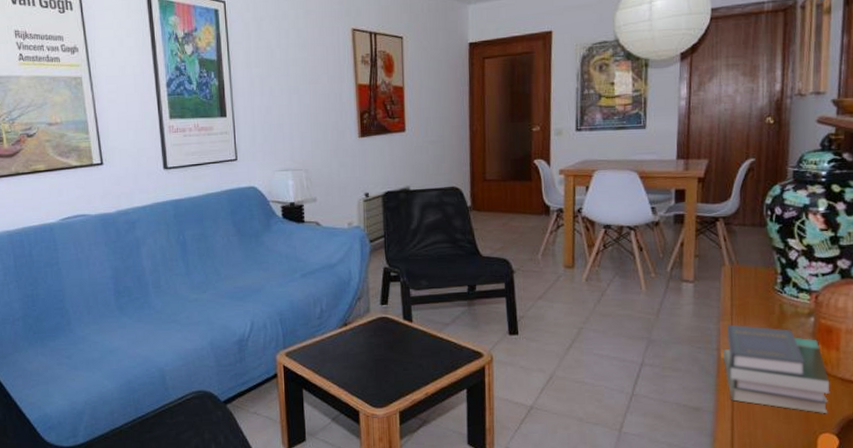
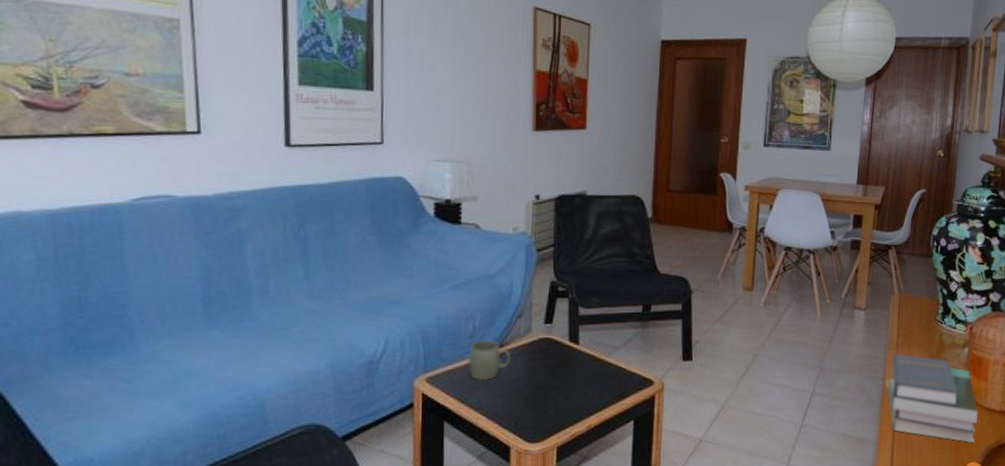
mug: none [318,319,354,355] -> present [468,339,511,381]

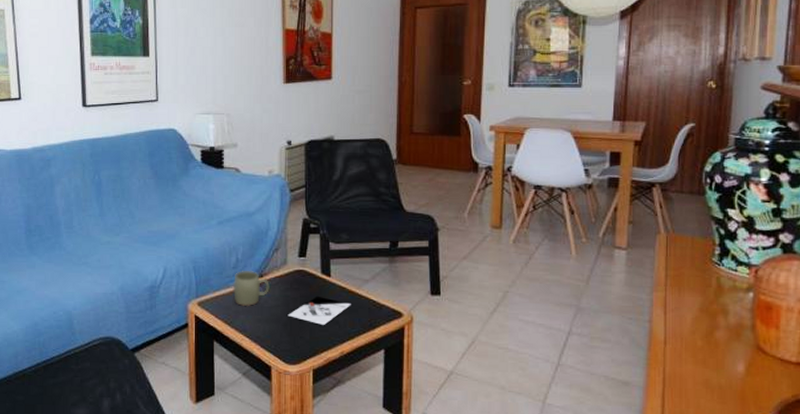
architectural model: none [530,365,600,397] -> present [287,296,351,325]
books: present [888,353,978,444] -> none [656,295,768,396]

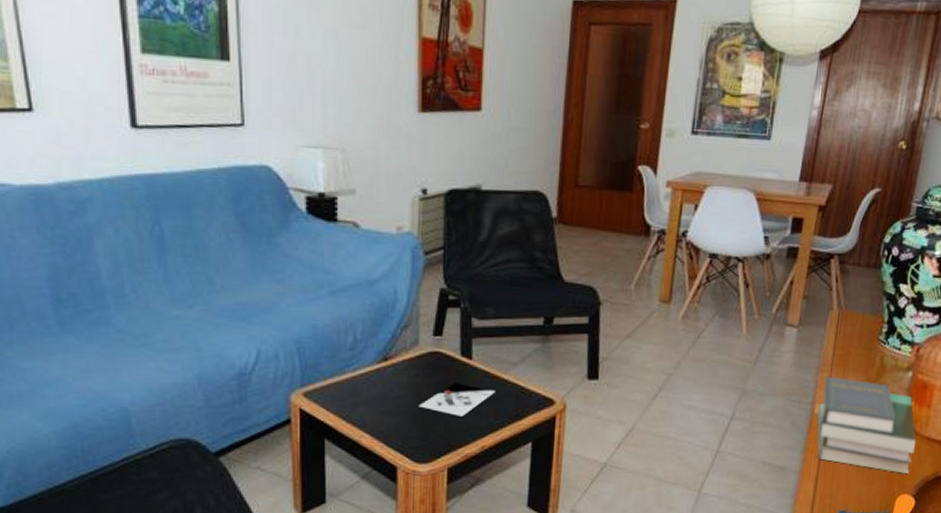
mug: present [232,270,270,307] -> none [349,352,396,397]
books: none [656,295,768,396] -> present [816,376,916,475]

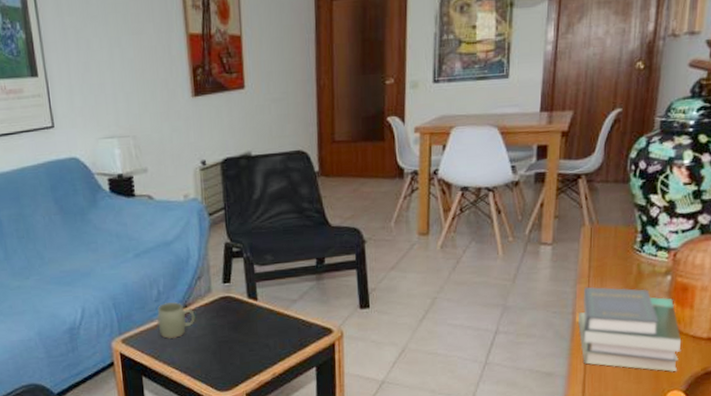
mug: none [349,352,396,397] -> present [156,301,195,339]
architectural model: present [418,382,495,416] -> none [216,320,280,349]

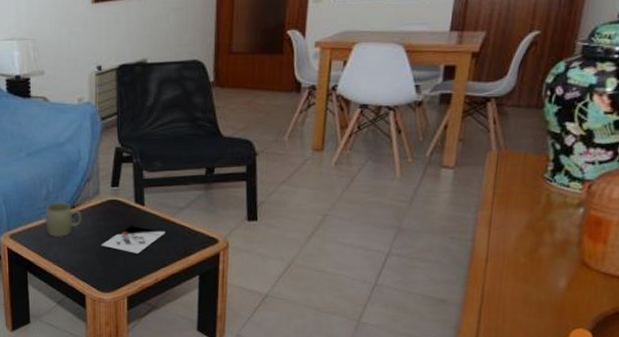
architectural model: none [216,320,280,349] -> present [101,225,165,253]
books: present [578,286,682,372] -> none [477,214,592,309]

